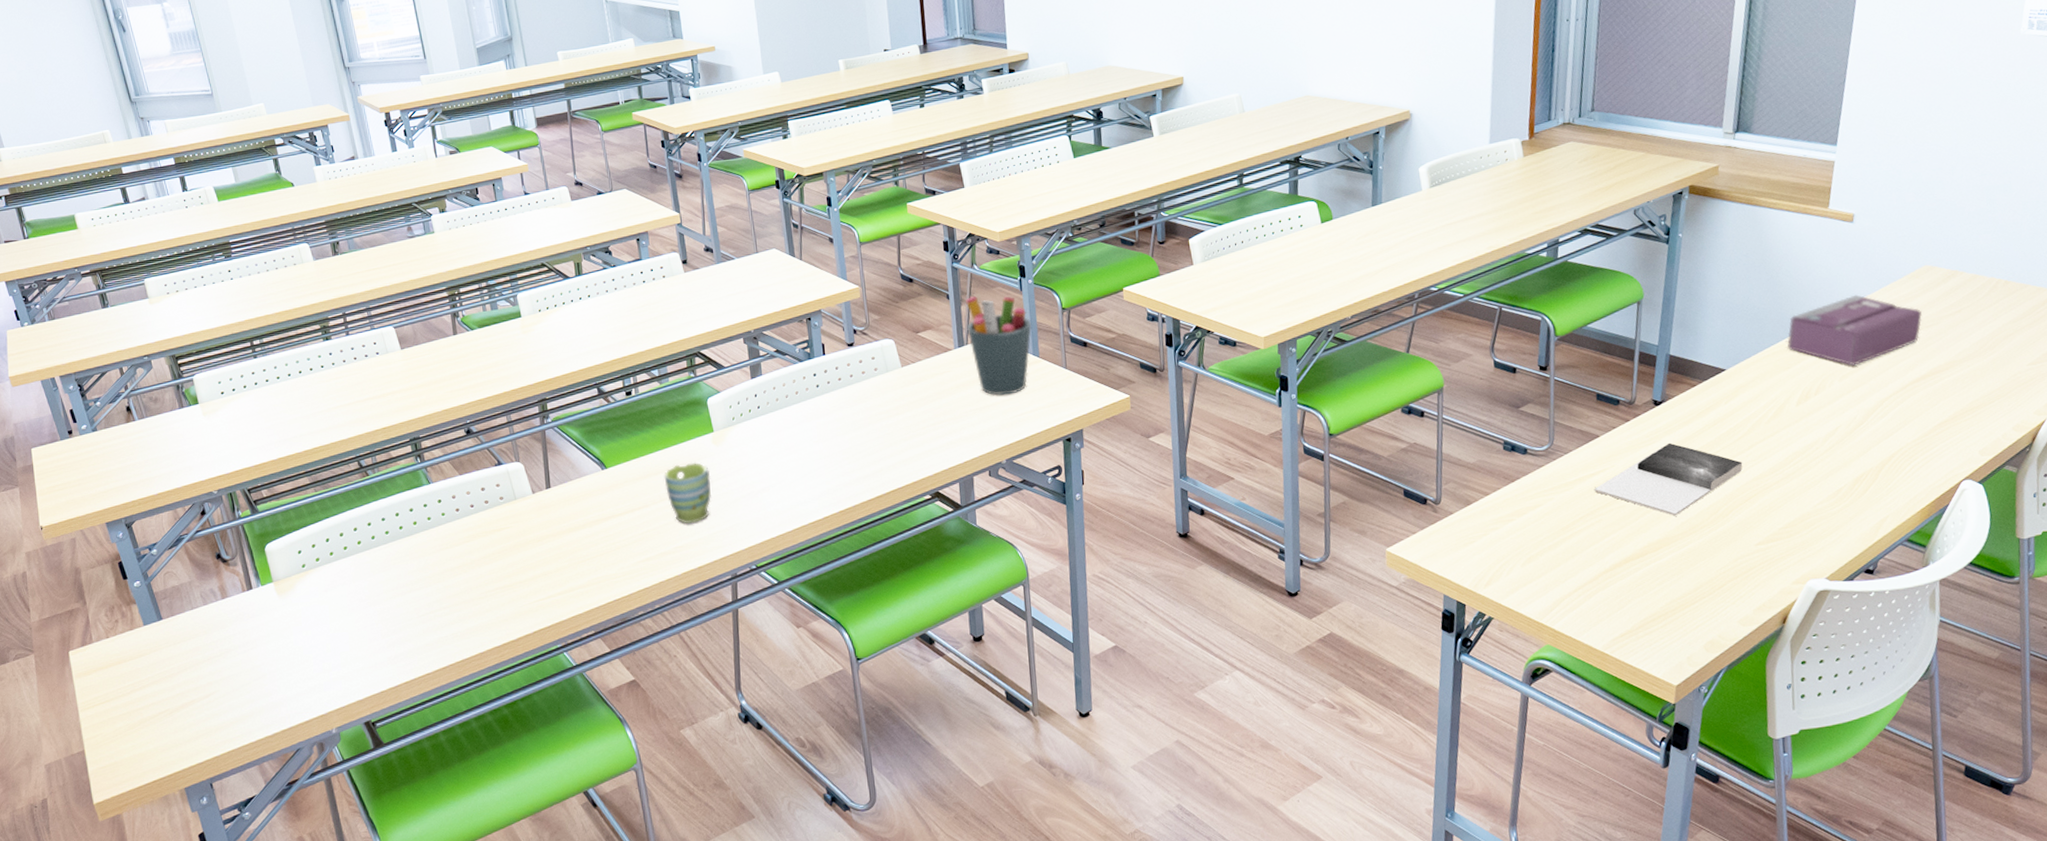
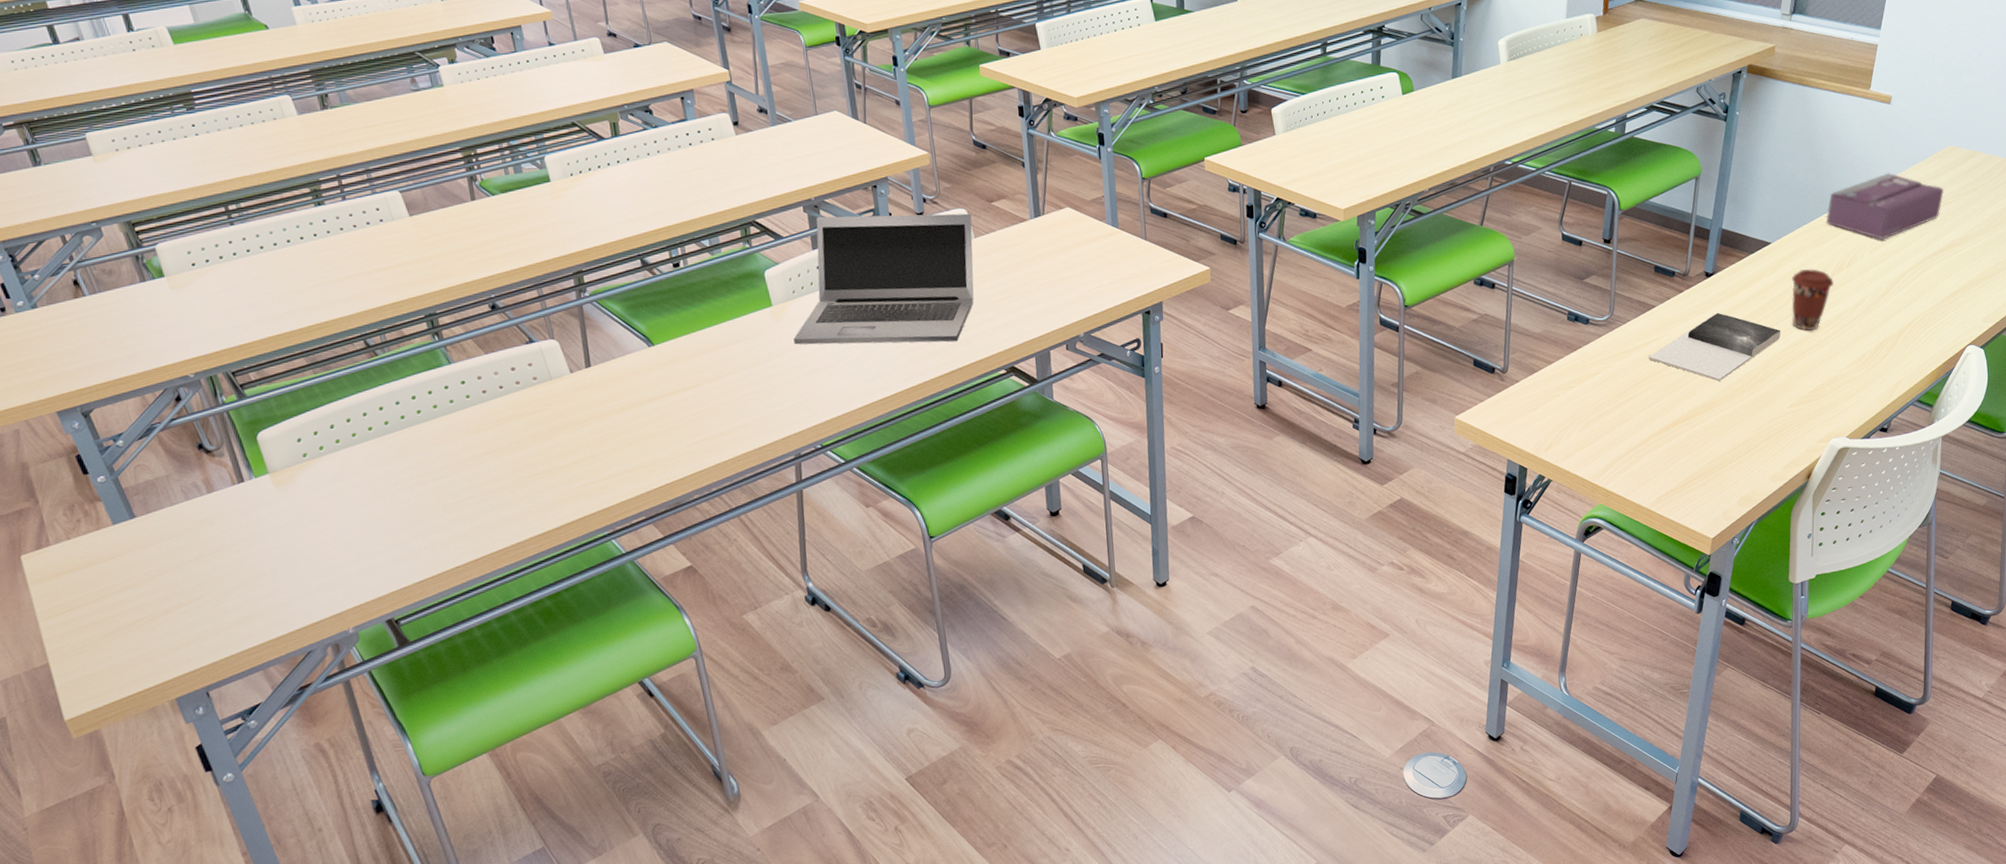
mug: present [664,463,711,524] -> none [718,338,771,403]
laptop: none [732,343,901,469] -> present [793,213,974,345]
pen holder: present [966,296,1032,395] -> none [1042,165,1111,267]
coffee cup: none [1752,397,1801,463] -> present [1791,269,1834,331]

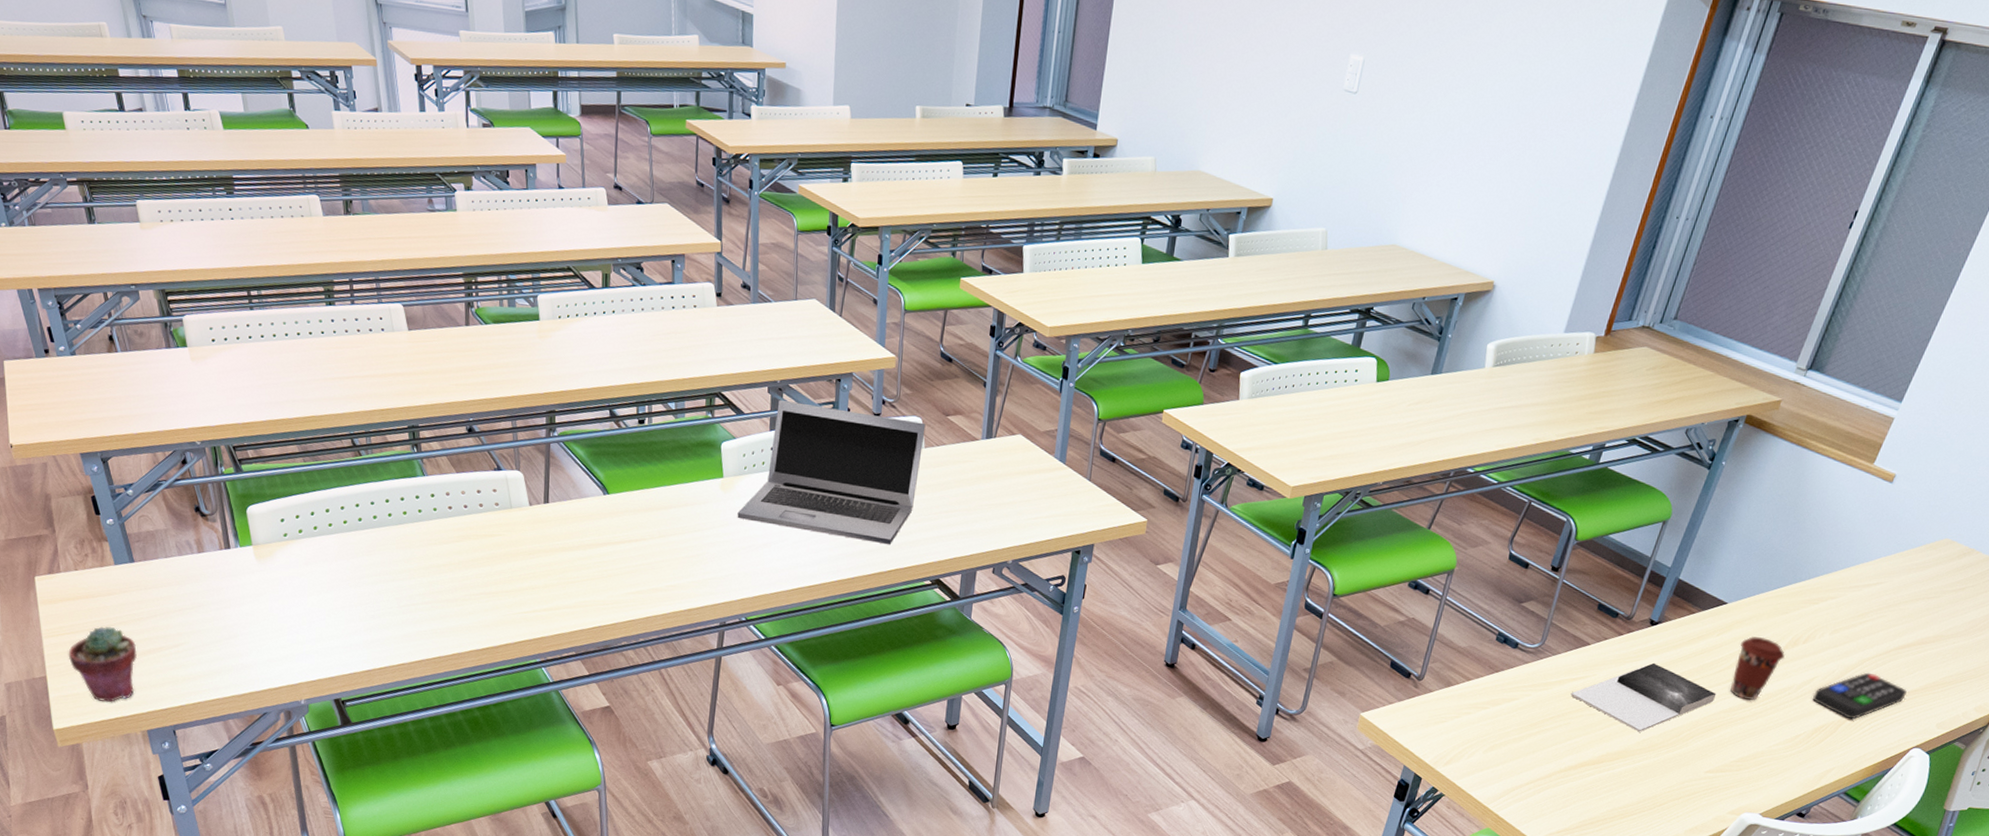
potted succulent: none [71,593,154,678] -> present [68,626,137,702]
tissue box: present [1825,172,1943,240] -> none [1791,554,1928,622]
remote control: none [1868,283,1950,330] -> present [1813,672,1907,720]

